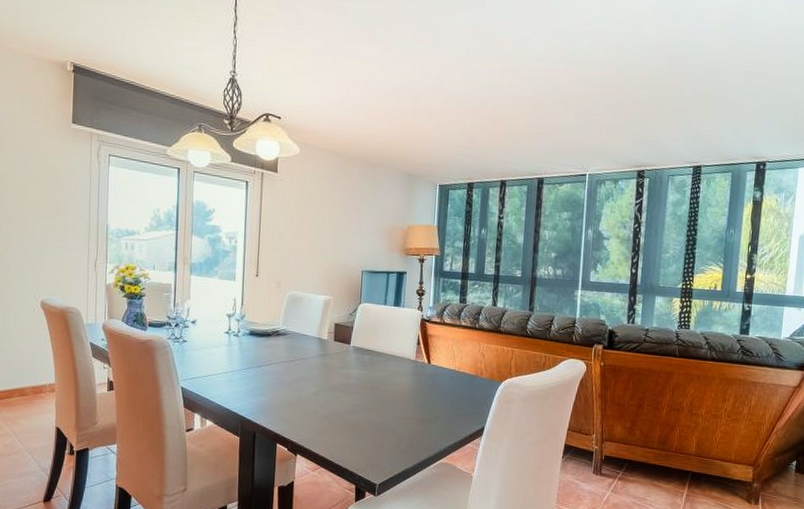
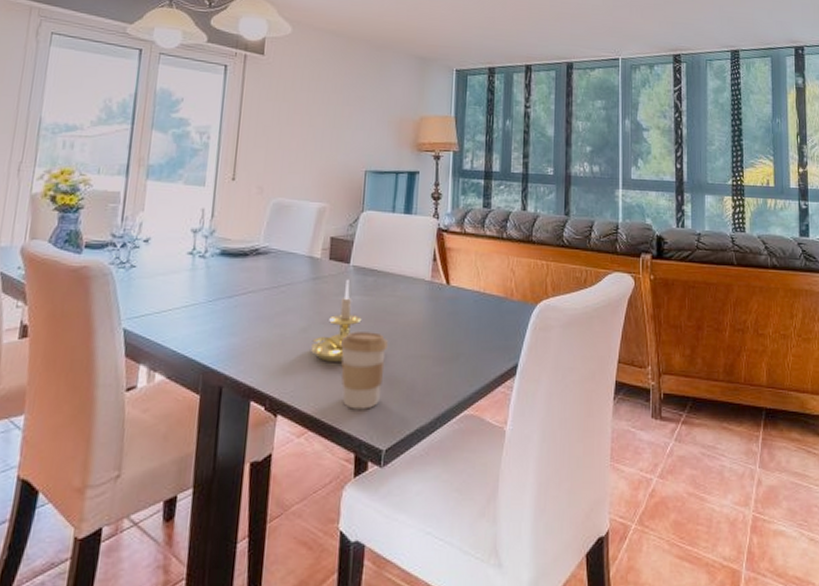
candle holder: none [321,357,360,419] -> present [311,279,362,362]
coffee cup: none [343,396,381,454] -> present [340,331,388,410]

